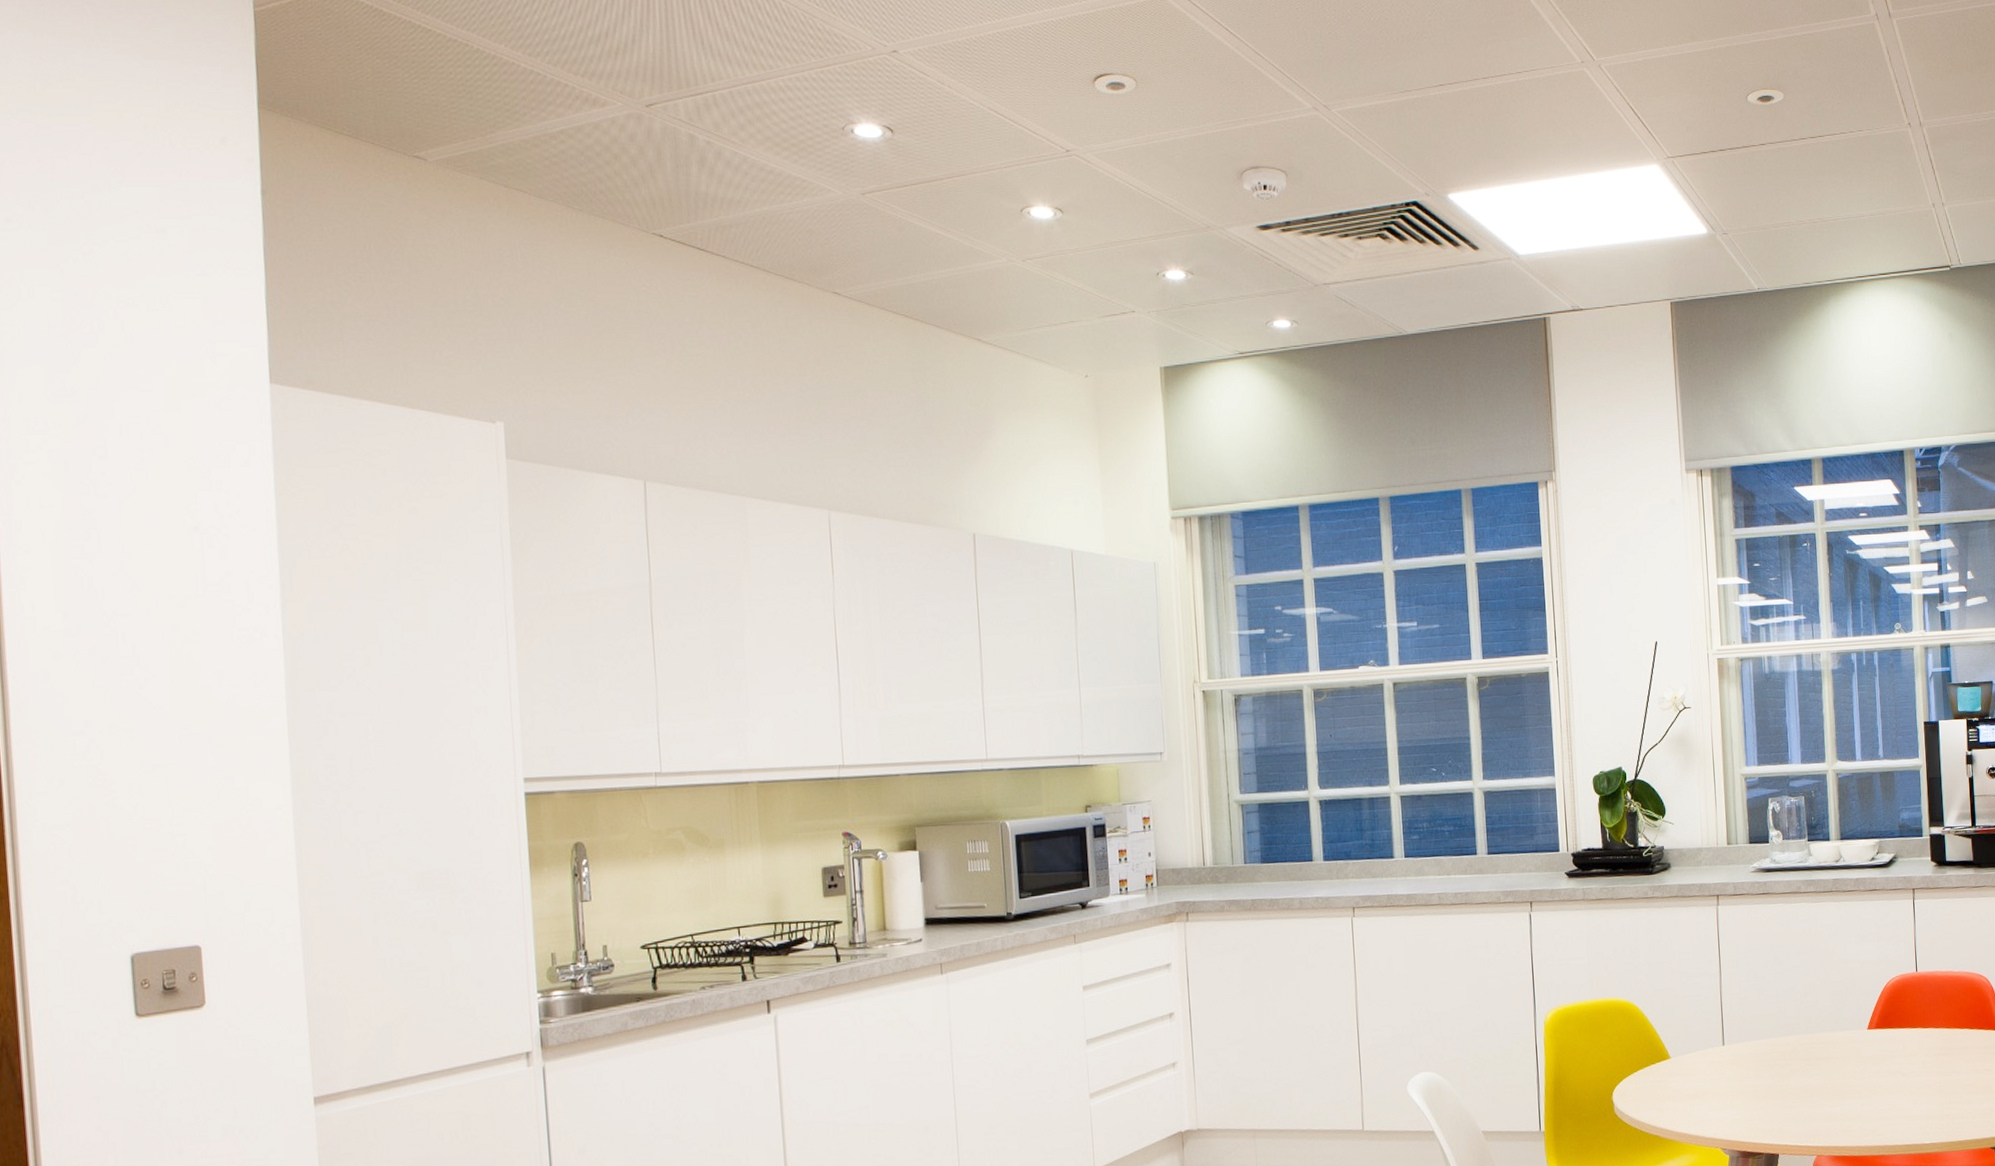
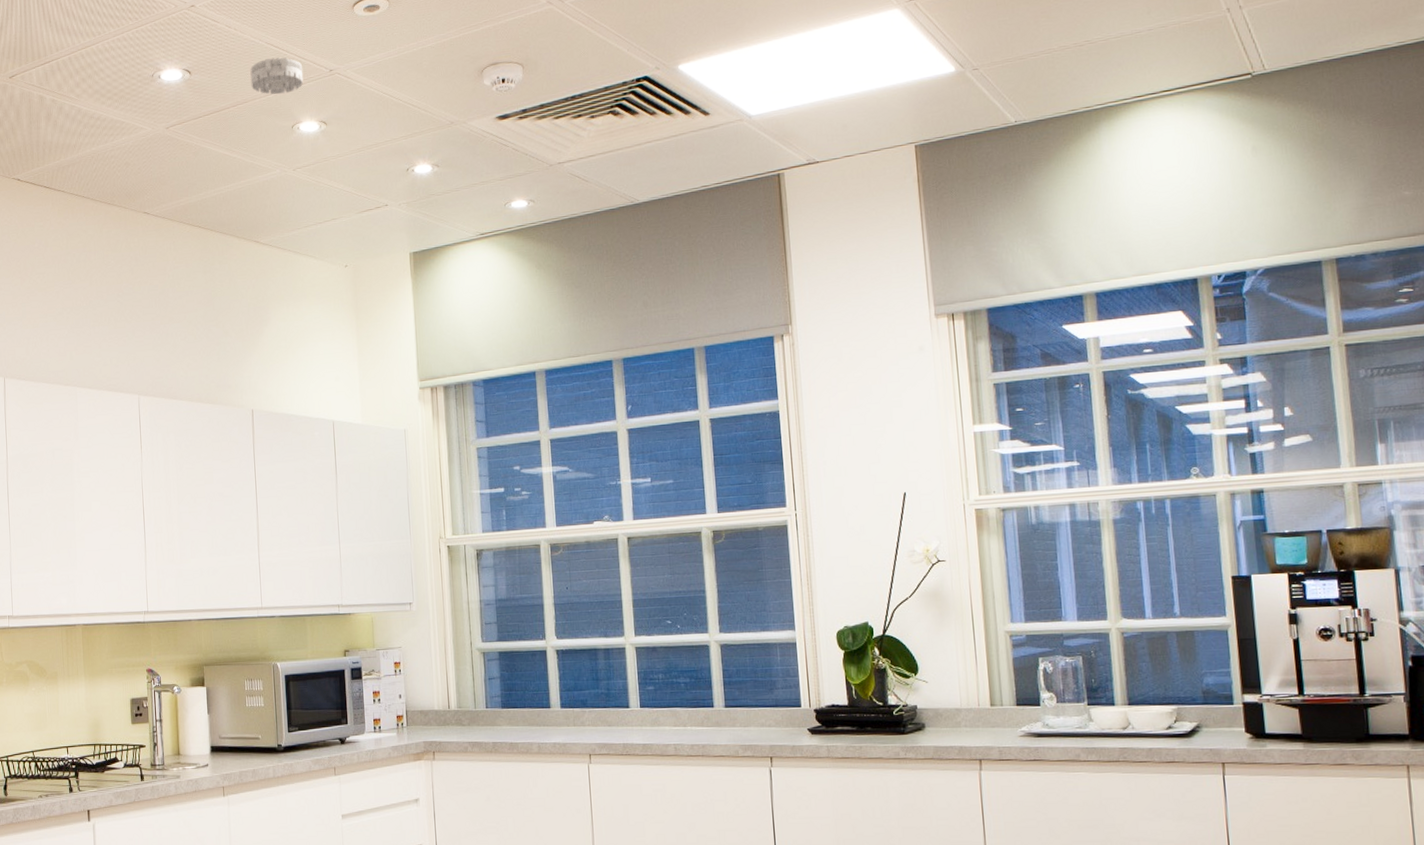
smoke detector: none [969,126,1035,171] -> present [250,57,304,95]

